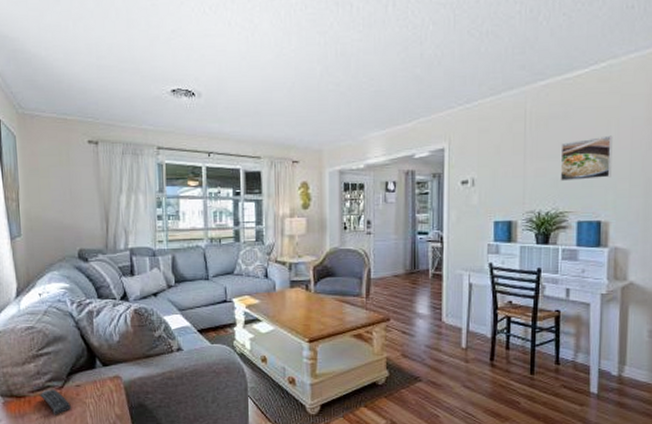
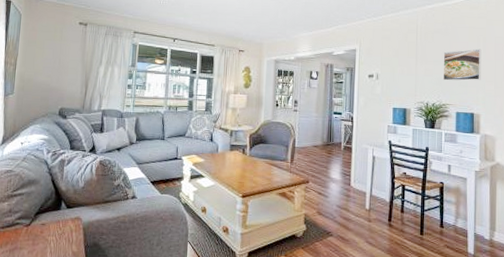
remote control: present [39,389,71,415] -> none [8,226,34,250]

